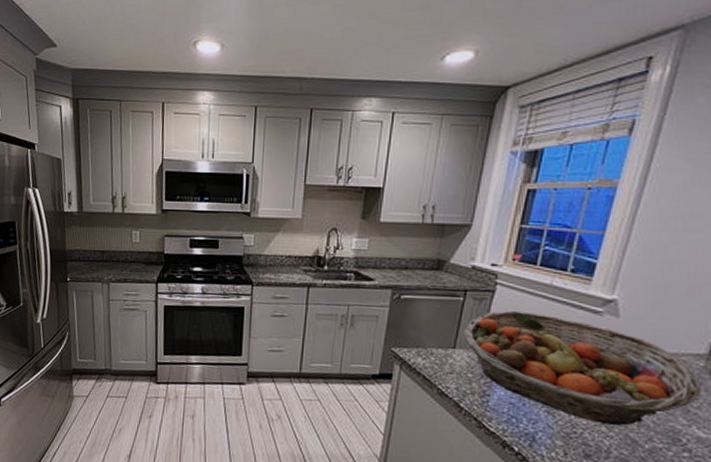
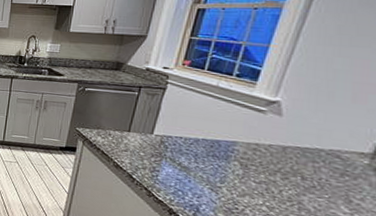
fruit basket: present [463,310,701,426] -> none [137,105,365,208]

